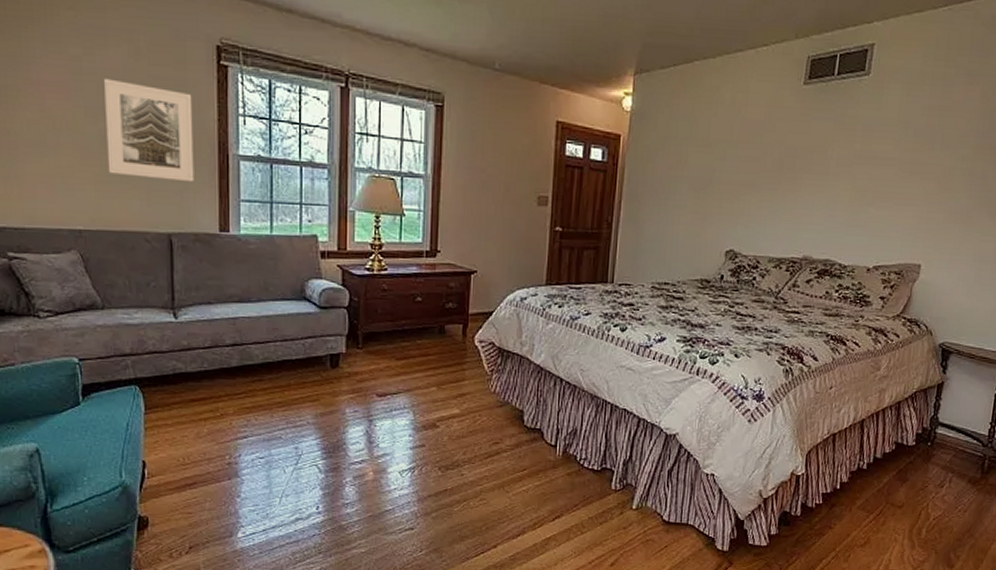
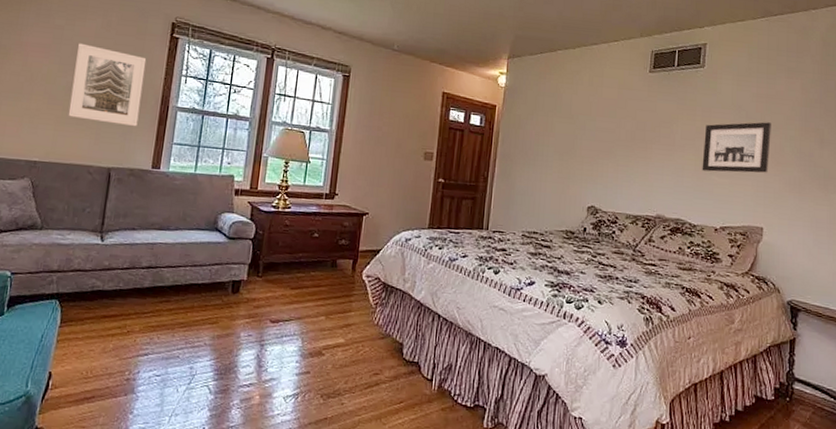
wall art: none [857,140,942,203] -> present [702,122,771,173]

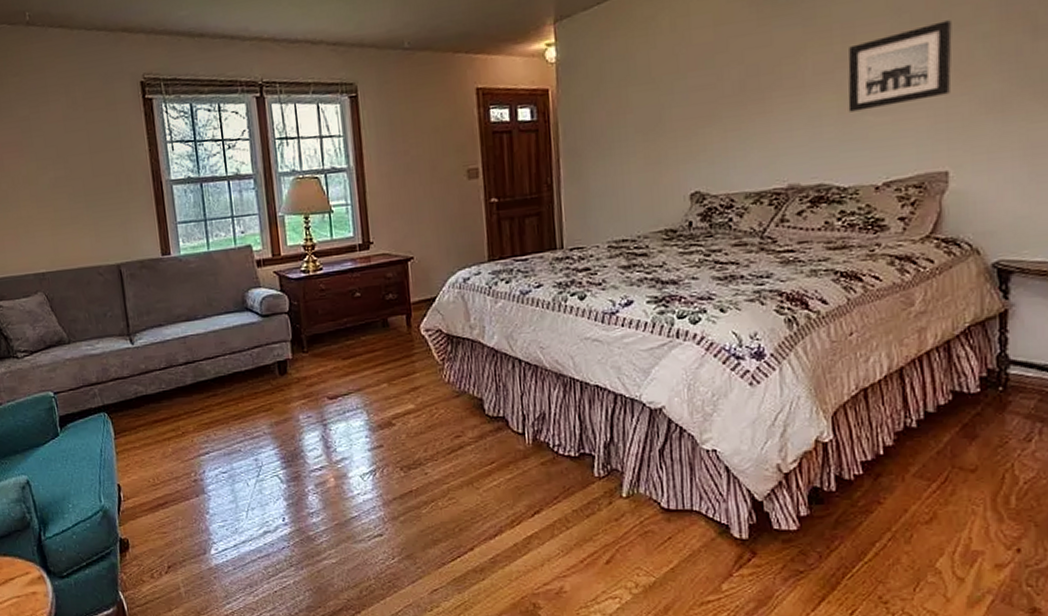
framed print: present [68,43,147,127] -> none [49,130,135,217]

